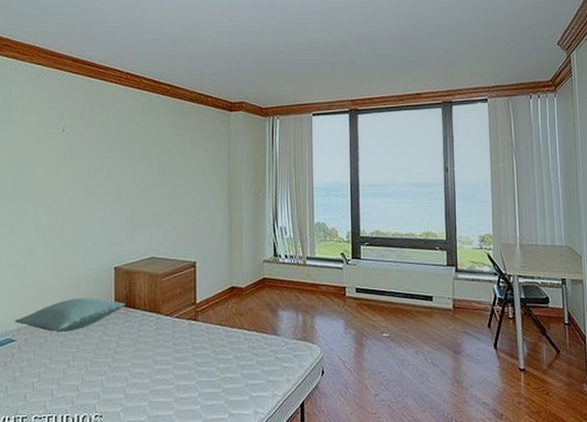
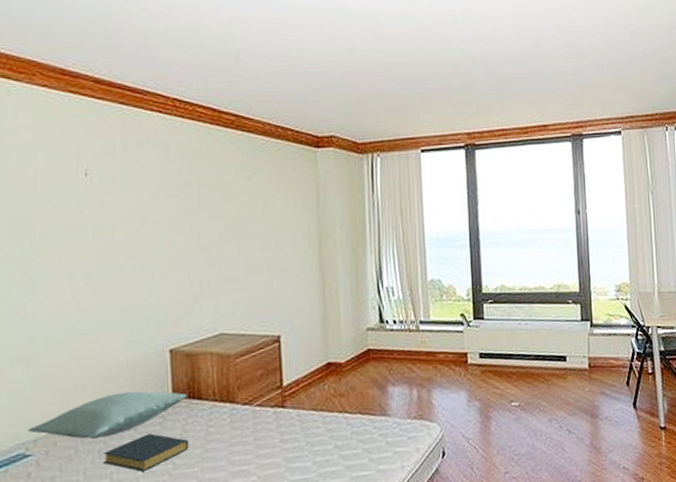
hardback book: none [64,332,125,362] -> present [103,433,189,473]

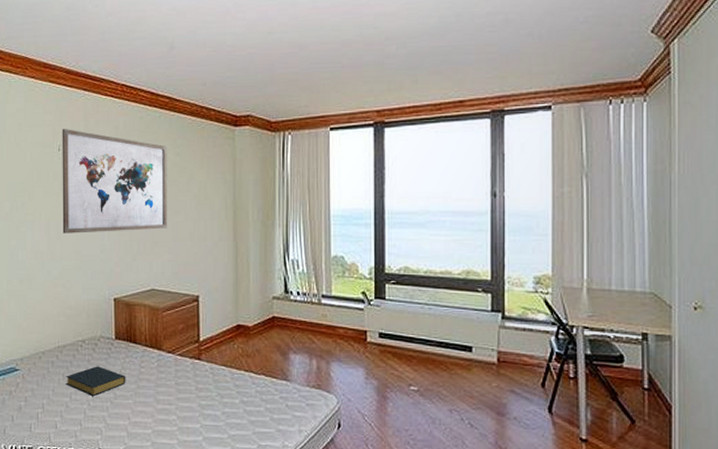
pillow: present [28,391,187,440] -> none [17,329,126,365]
wall art: none [89,149,238,277] -> present [62,129,168,233]

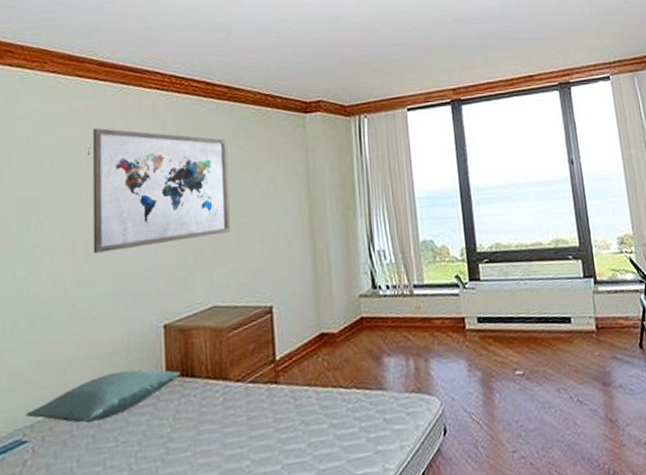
pillow: none [17,329,126,365] -> present [25,369,181,424]
hardback book: present [66,366,126,397] -> none [97,415,182,458]

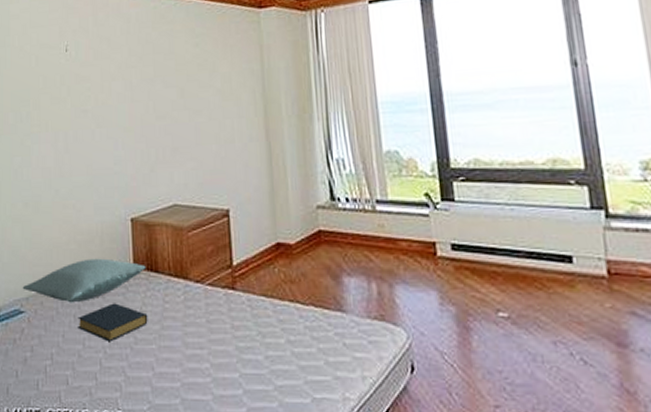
wall art: present [92,128,231,253] -> none [69,26,189,145]
hardback book: none [97,415,182,458] -> present [78,303,148,342]

